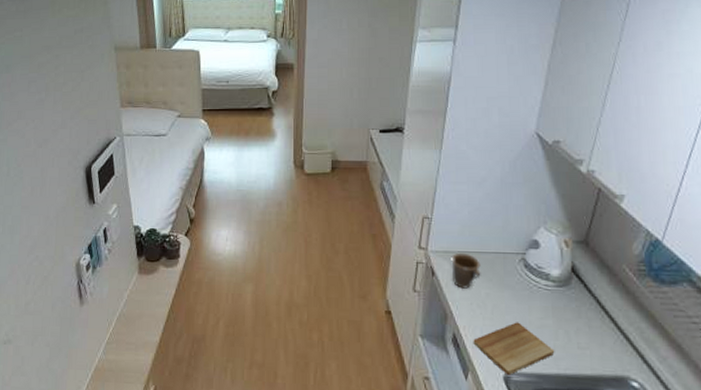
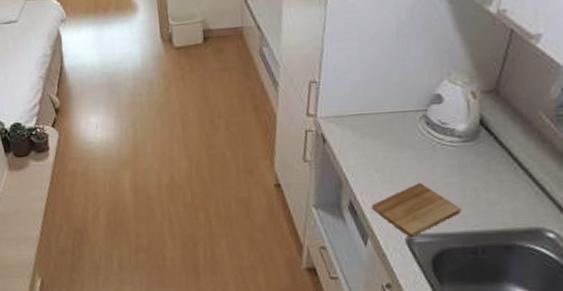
mug: present [451,252,481,289] -> none [343,115,378,154]

